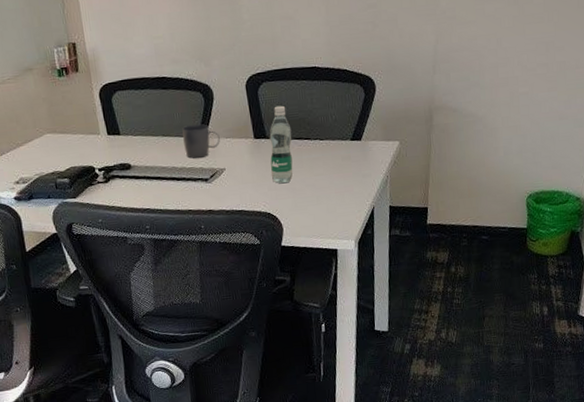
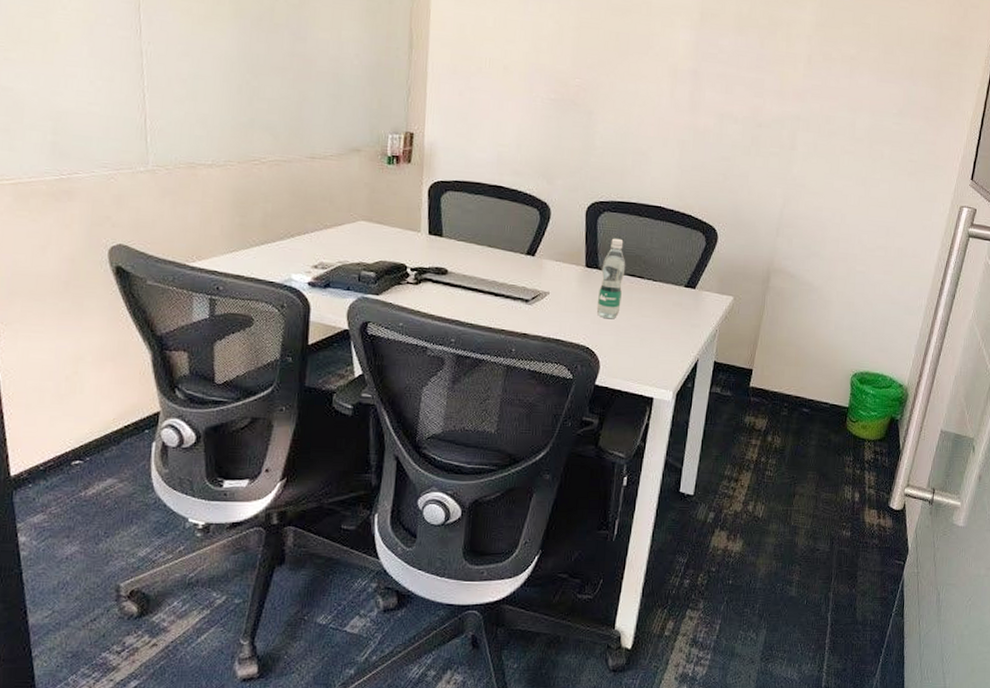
mug: present [182,124,220,158] -> none [509,240,550,277]

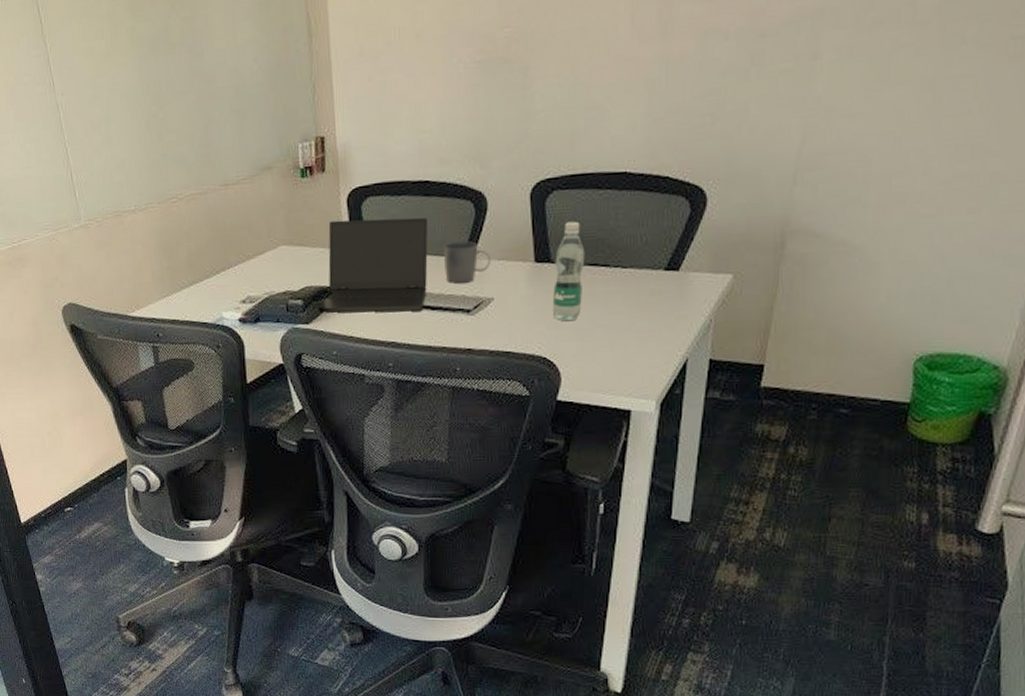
laptop: none [390,206,499,296] -> present [319,217,429,313]
mug: none [509,240,550,277] -> present [444,241,490,283]

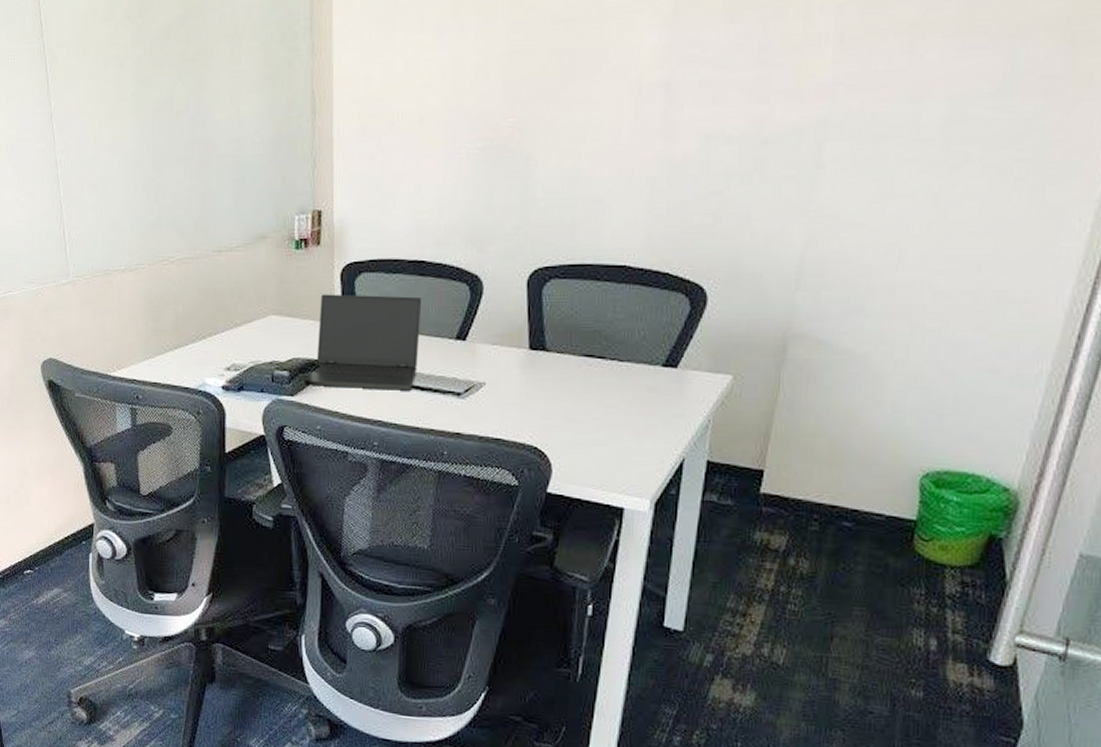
mug: present [444,241,490,283] -> none [436,324,484,365]
bottle: present [552,221,585,322] -> none [545,311,582,412]

